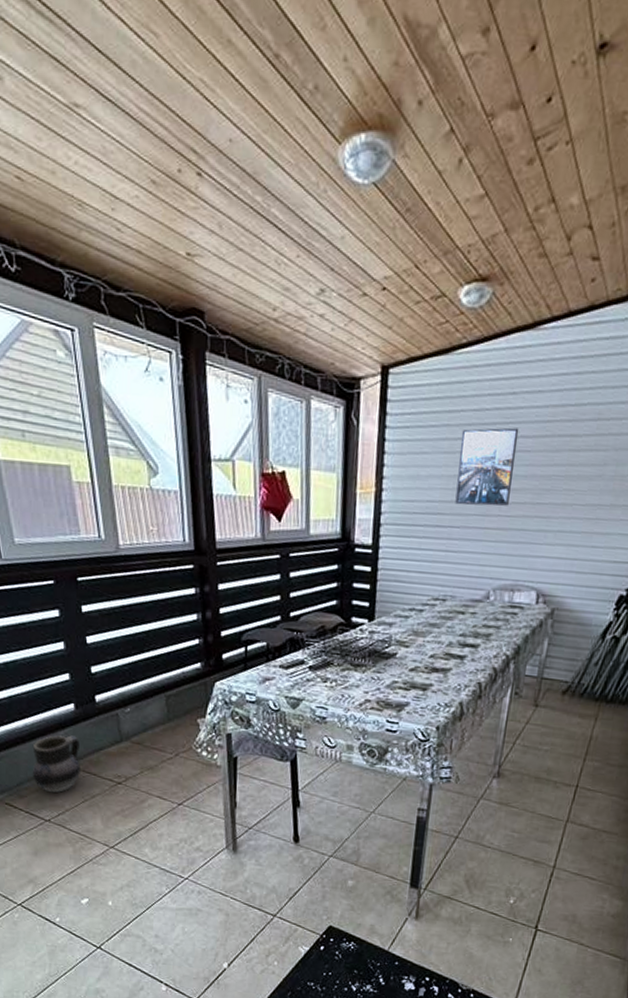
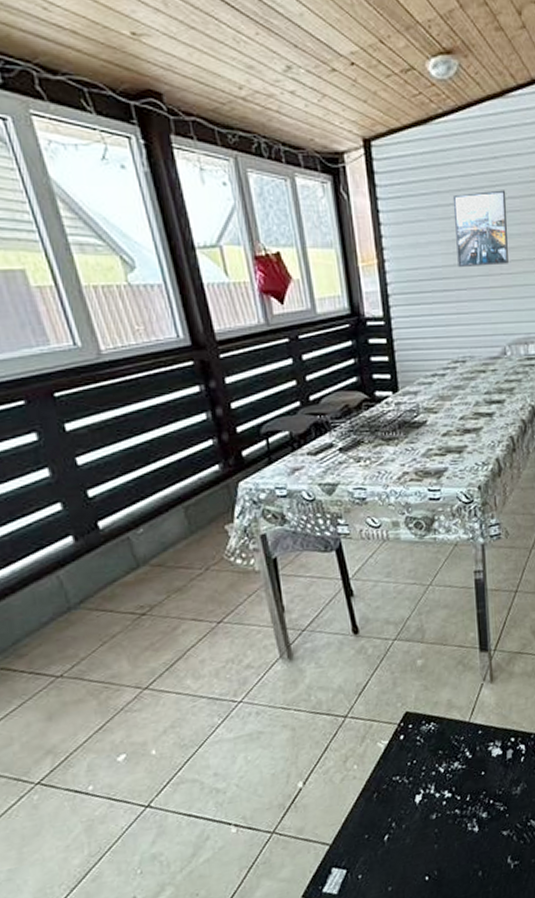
ceramic jug: present [32,735,80,793] -> none [26,572,93,644]

